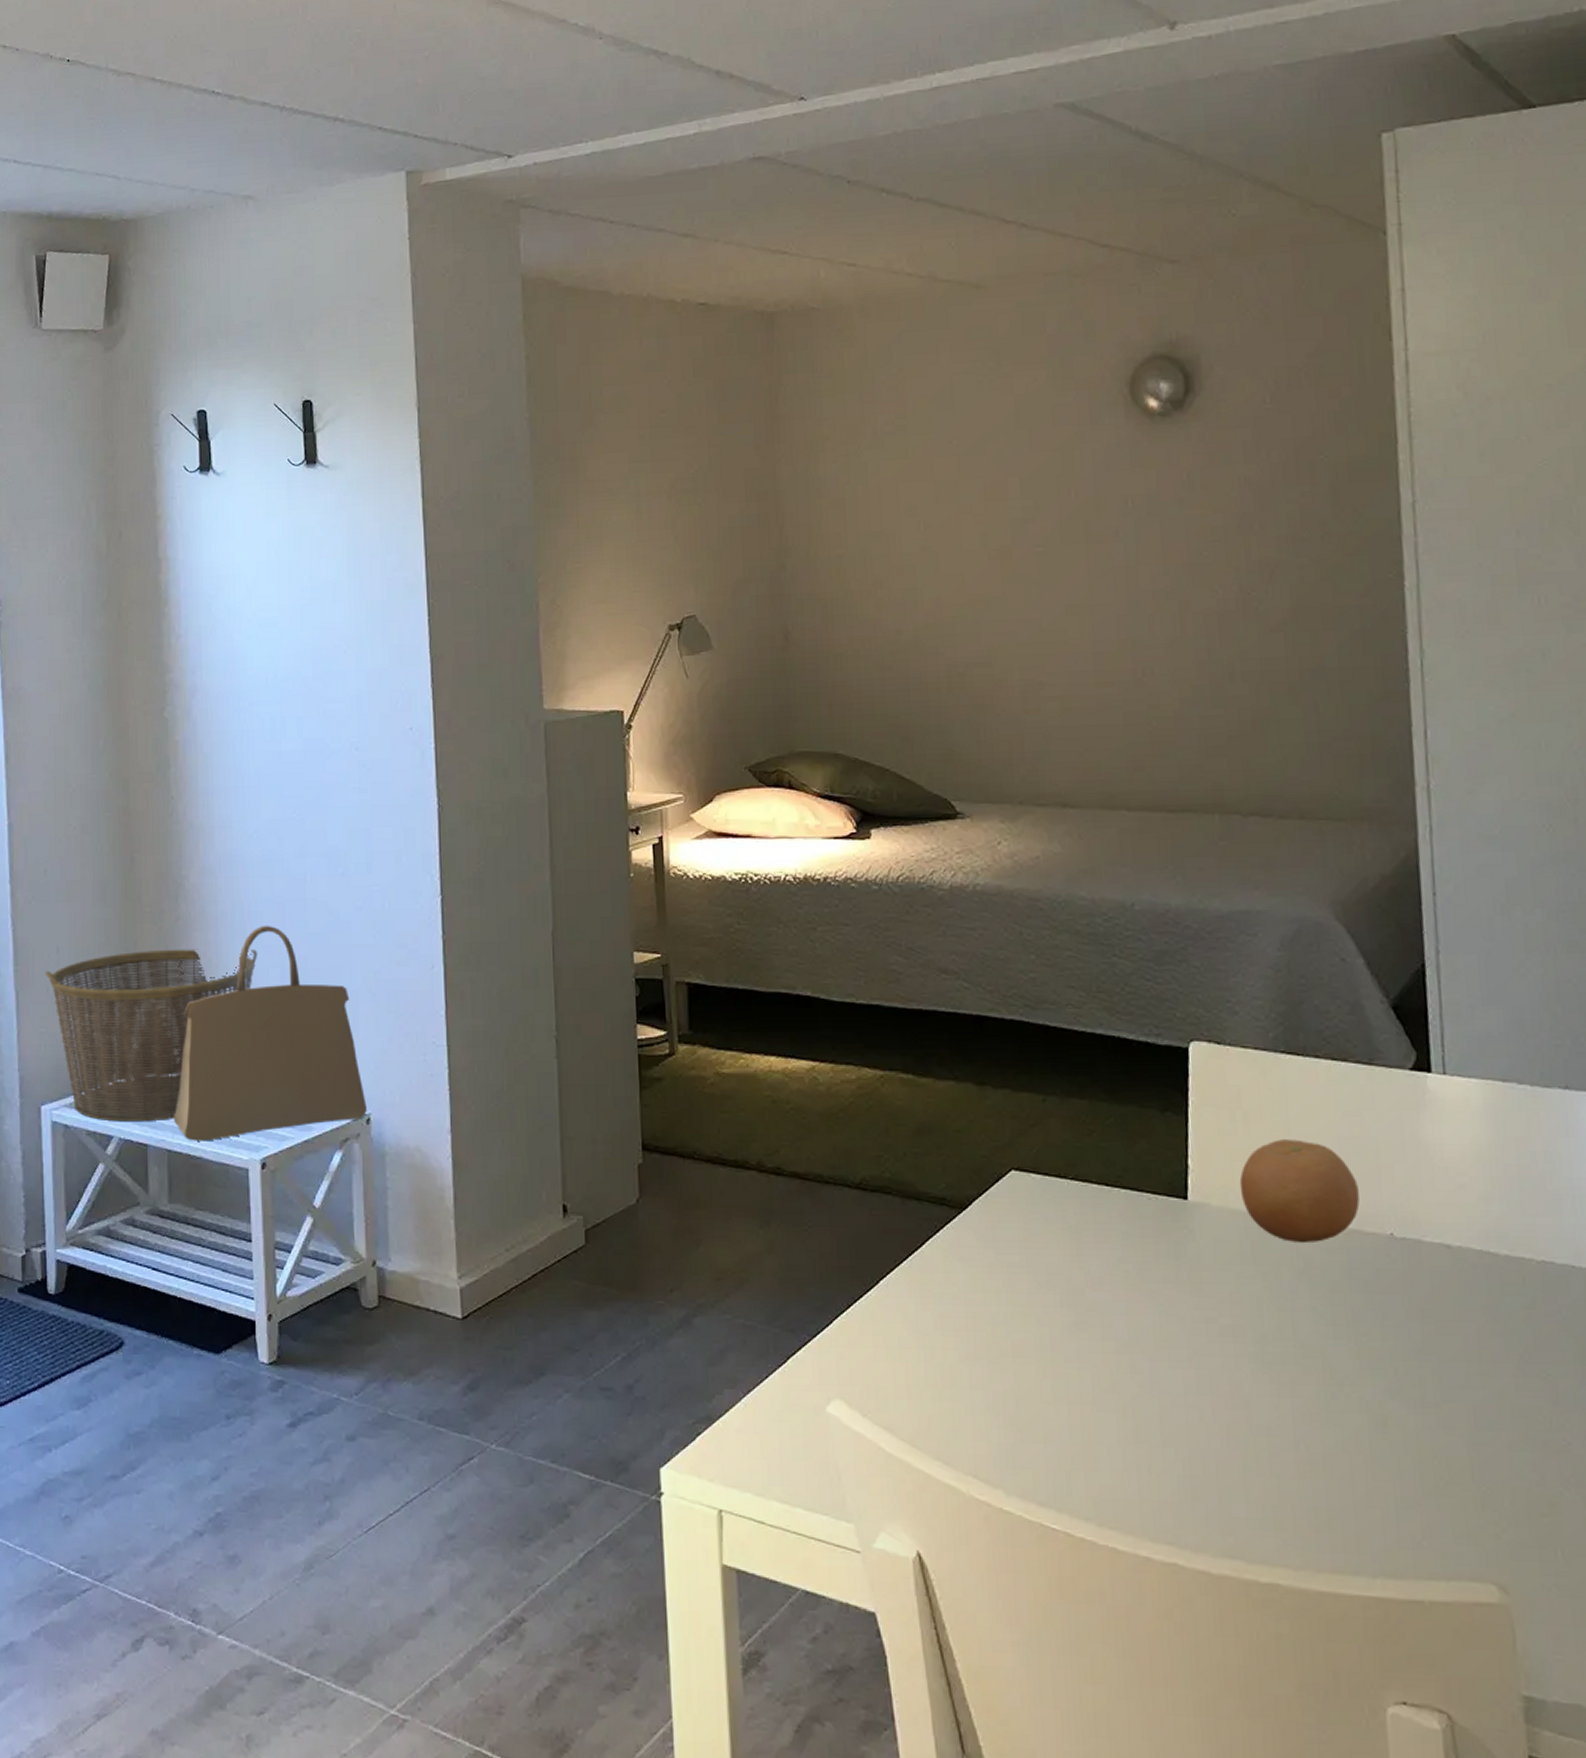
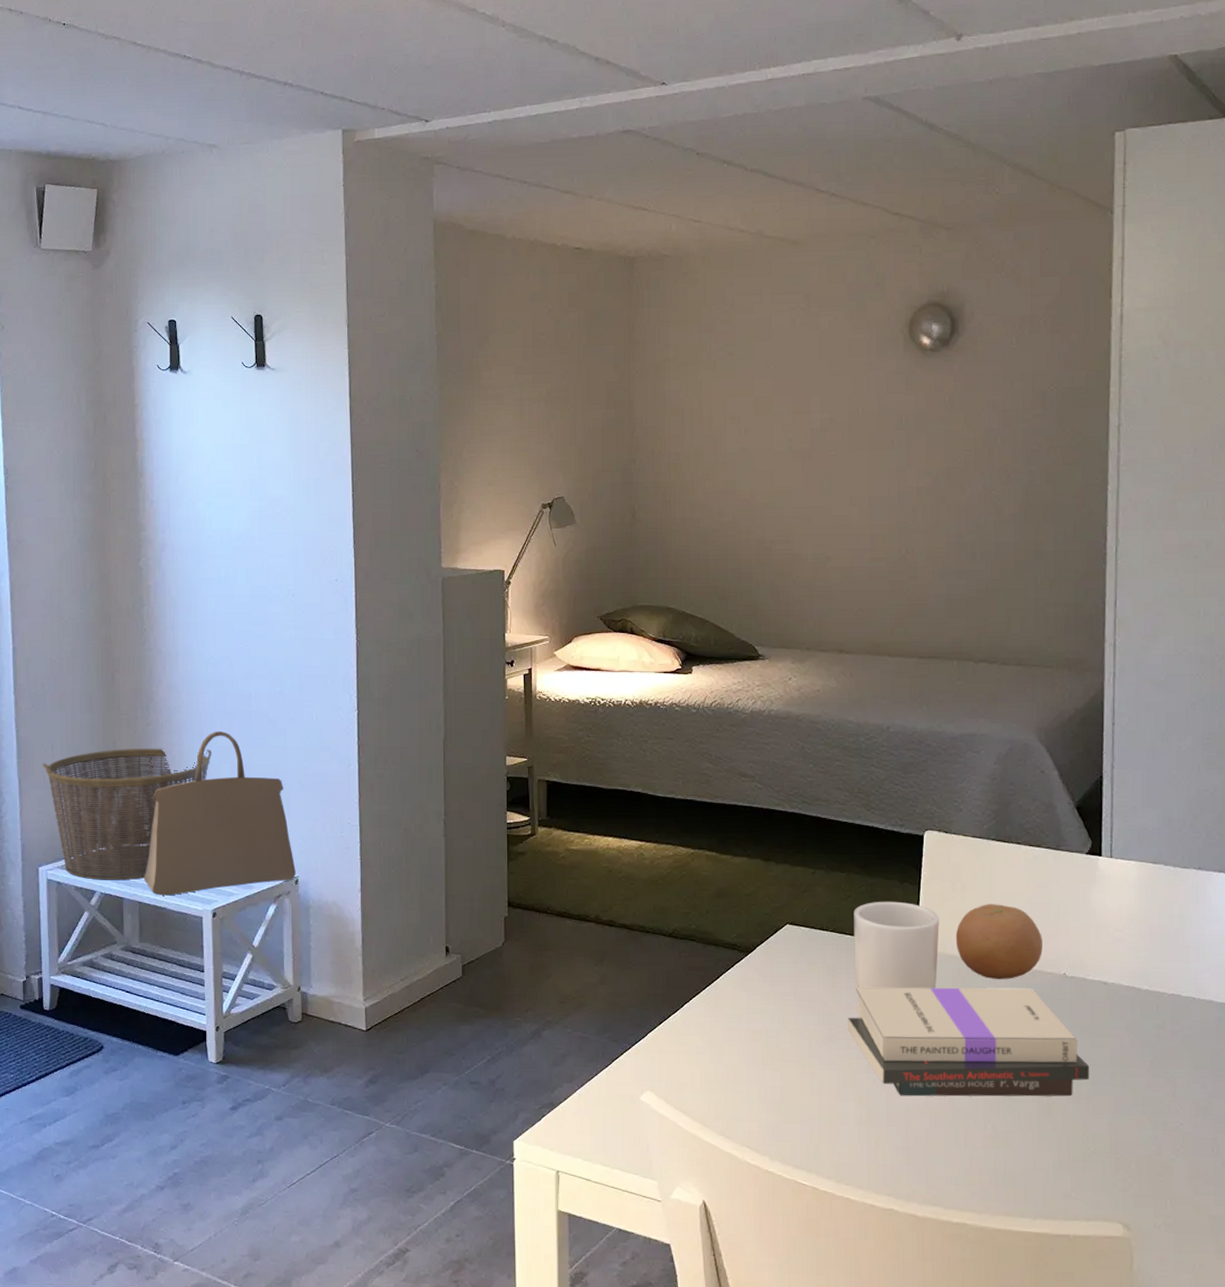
mug: none [1100,1137,1219,1258] -> present [854,901,939,989]
books: none [1100,1254,1436,1406] -> present [848,987,1090,1097]

